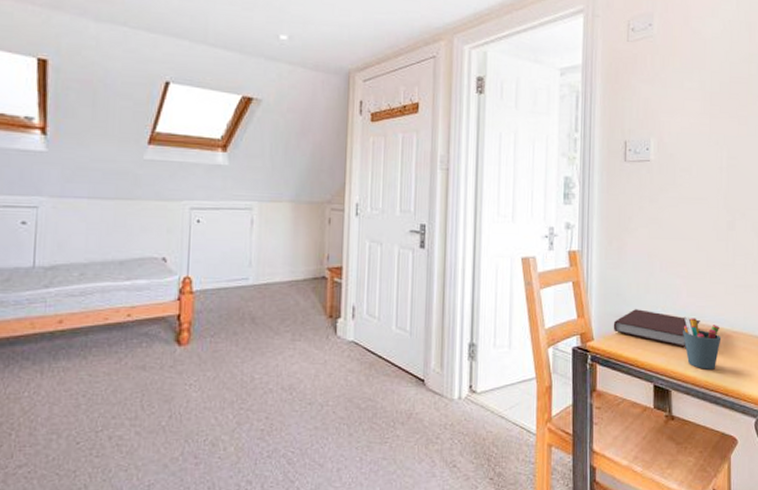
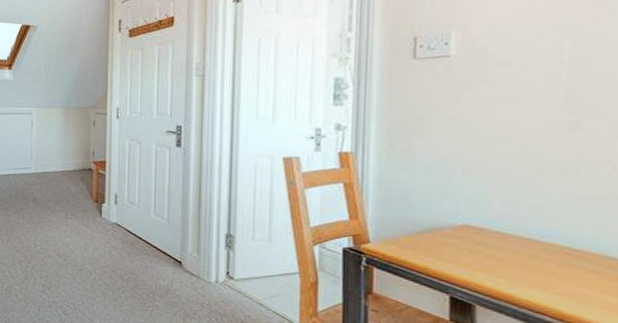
notebook: present [613,309,700,346] -> none [395,215,521,260]
pen holder: present [683,316,722,370] -> none [494,227,555,290]

